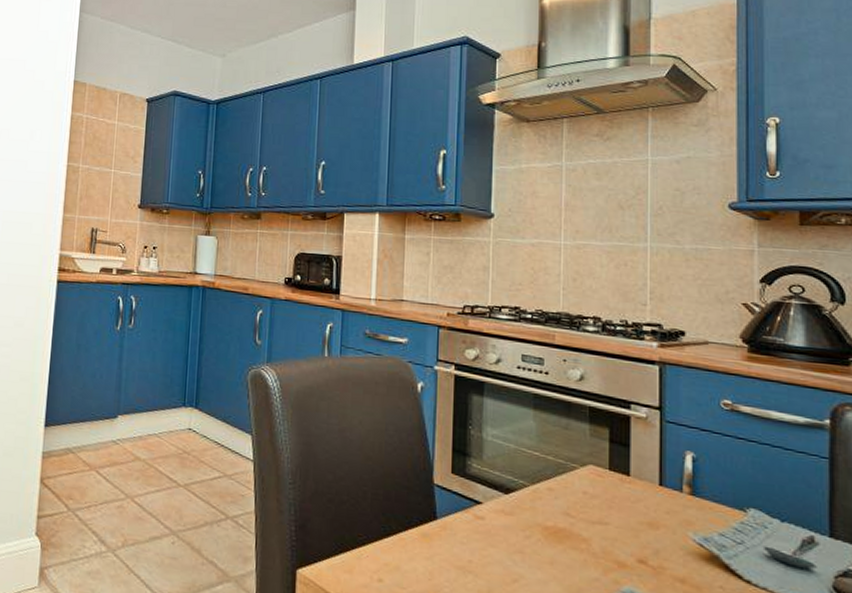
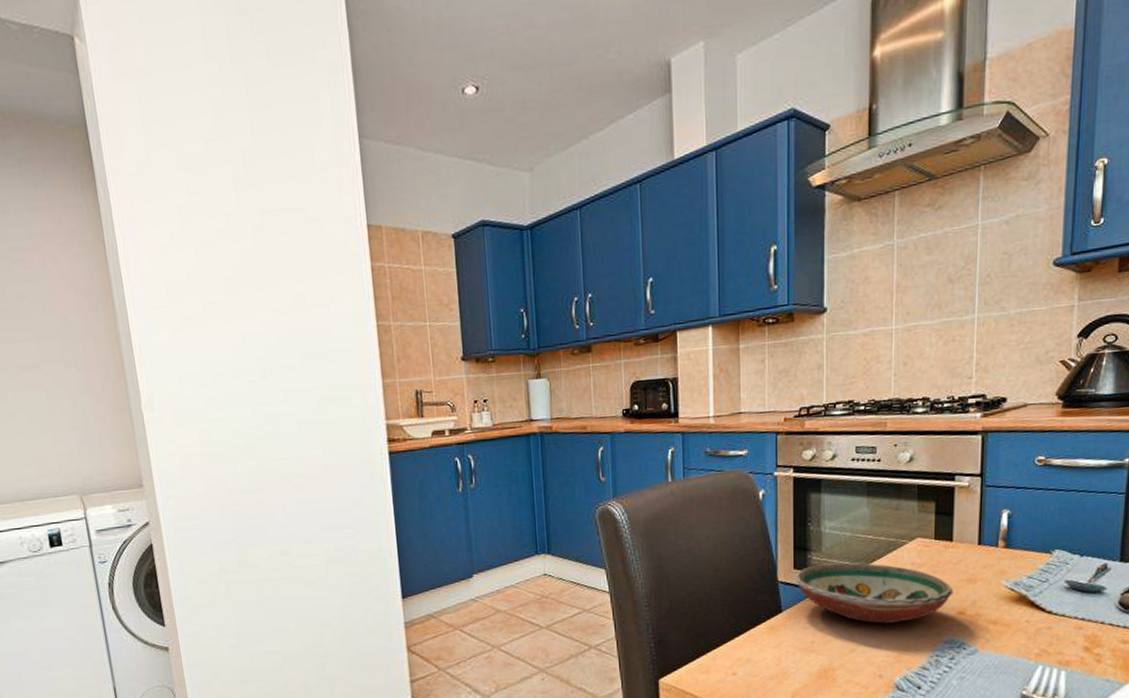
decorative bowl: none [452,473,632,559] -> present [795,562,954,624]

